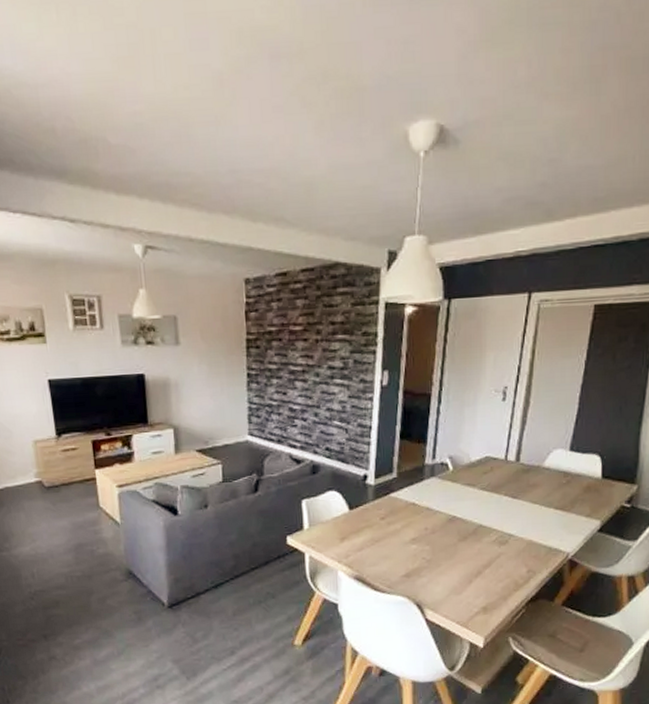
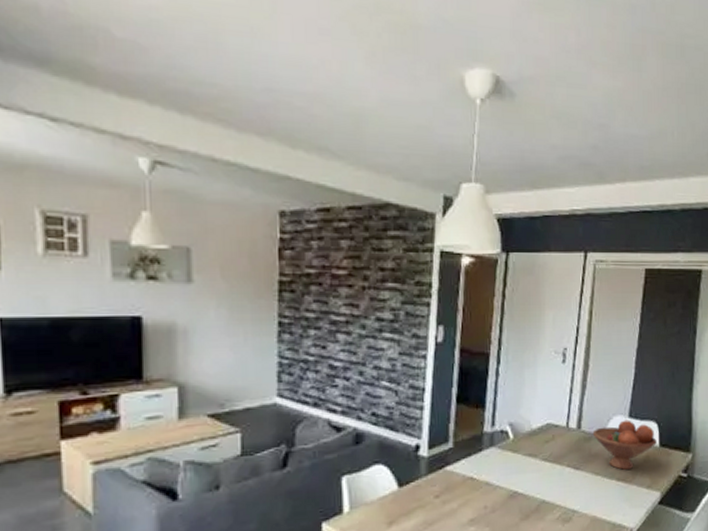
fruit bowl: none [531,453,599,499] -> present [592,420,657,470]

